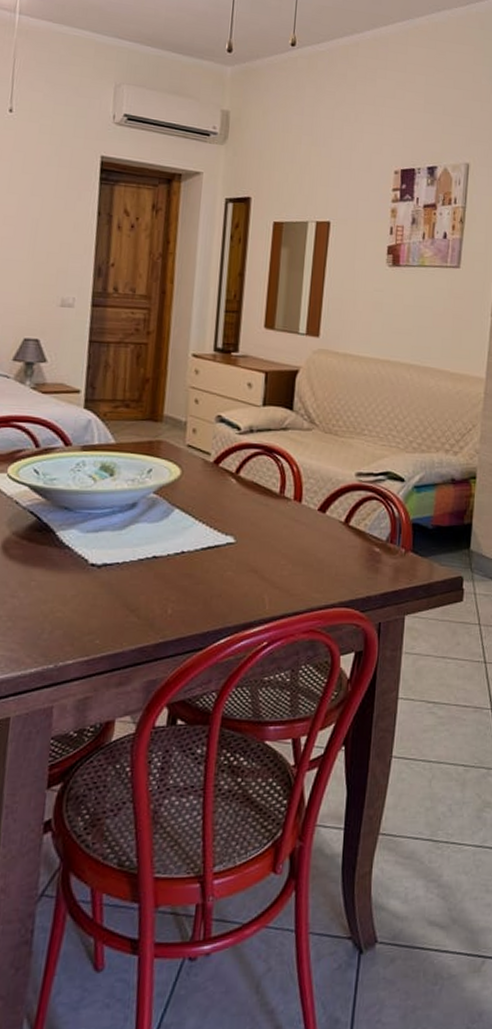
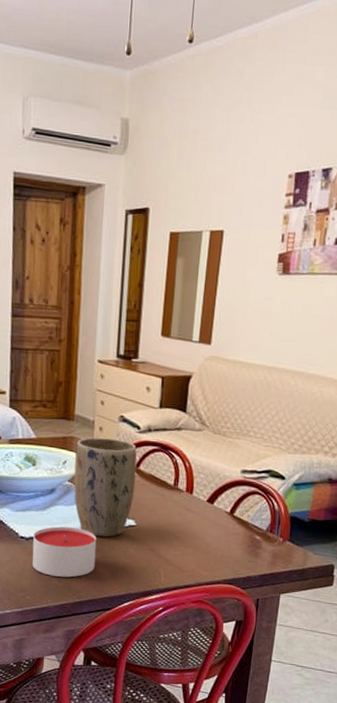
candle: none [104,549,187,612] -> present [32,526,97,578]
plant pot: none [160,440,237,559] -> present [73,437,137,537]

